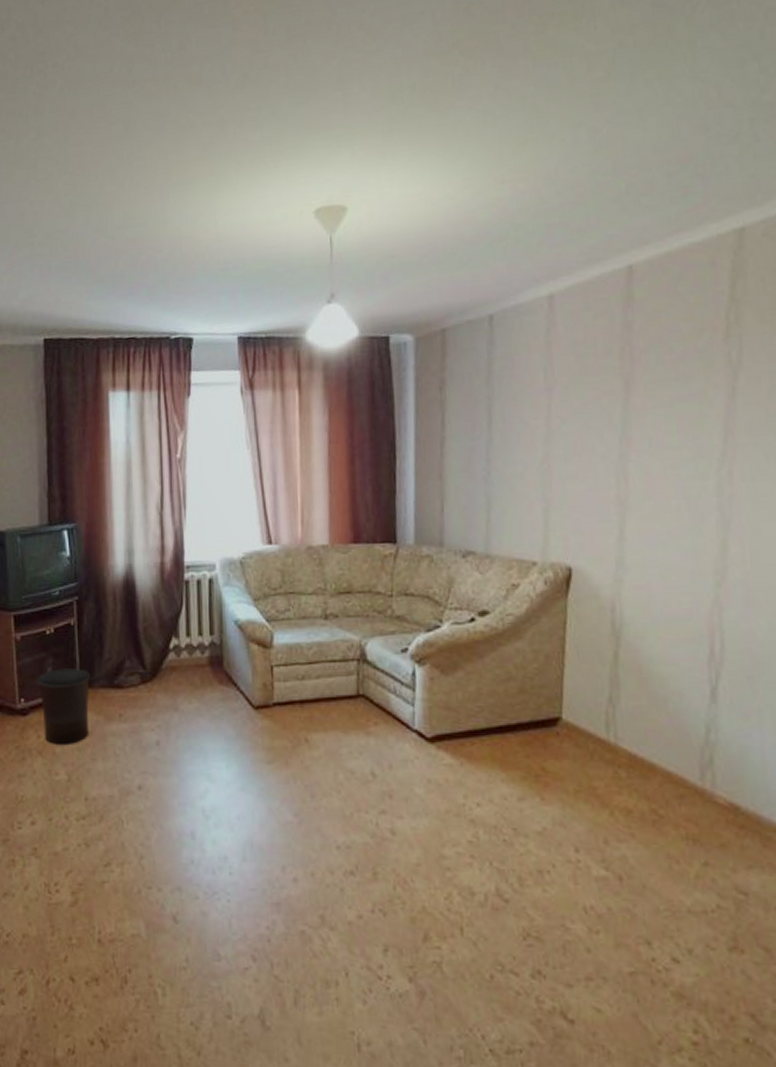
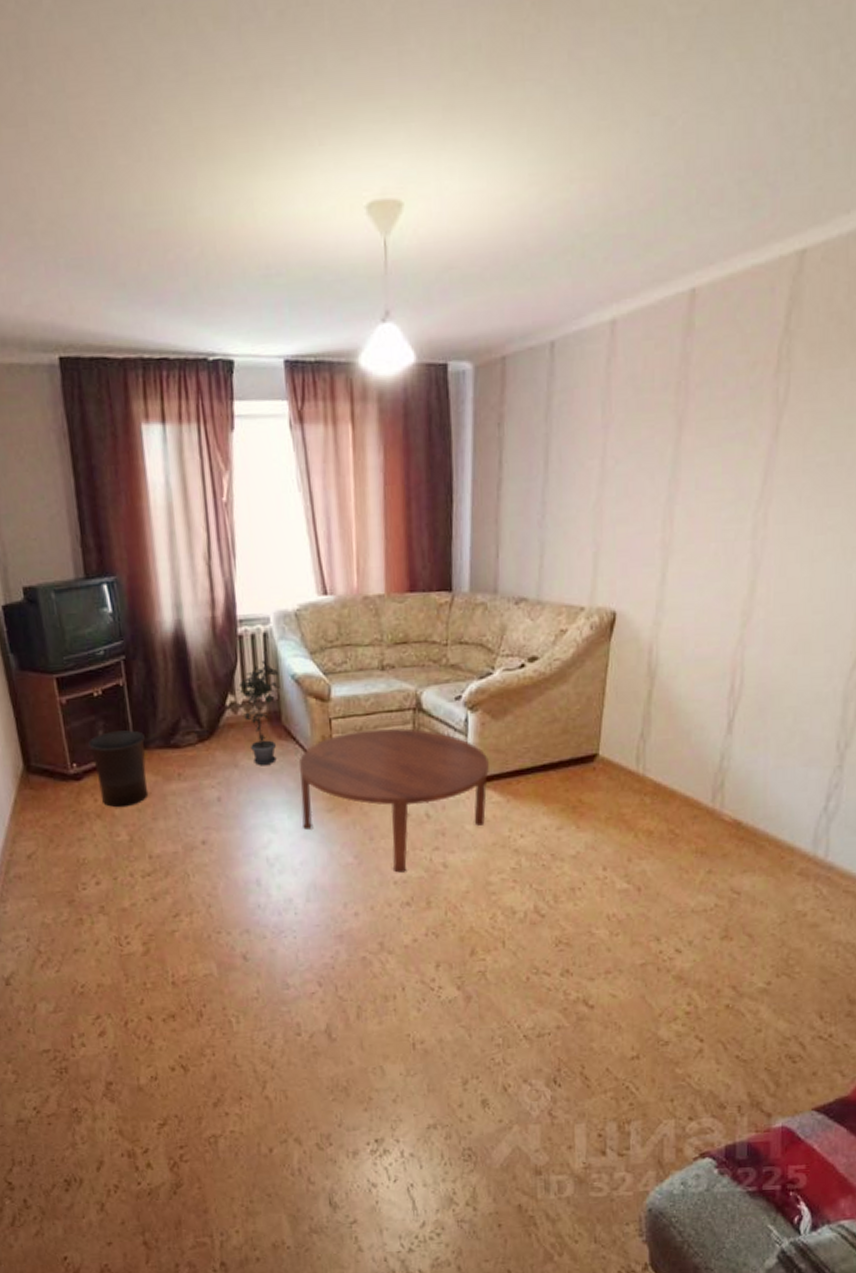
potted plant: none [179,606,223,710] -> present [235,661,279,765]
coffee table: none [239,678,440,836] -> present [298,727,489,873]

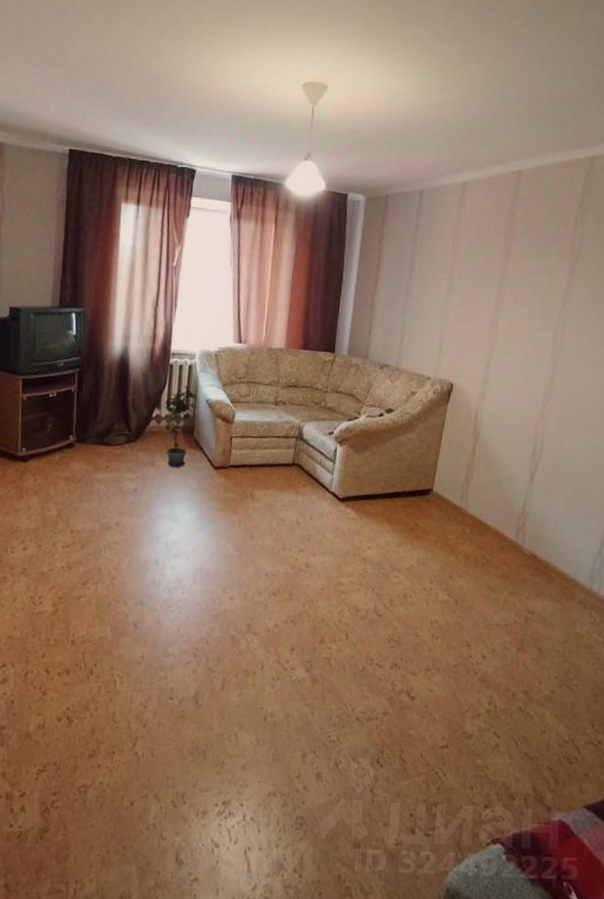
waste bin: present [88,730,149,807] -> none [38,426,84,487]
coffee table: present [298,727,489,873] -> none [199,449,349,567]

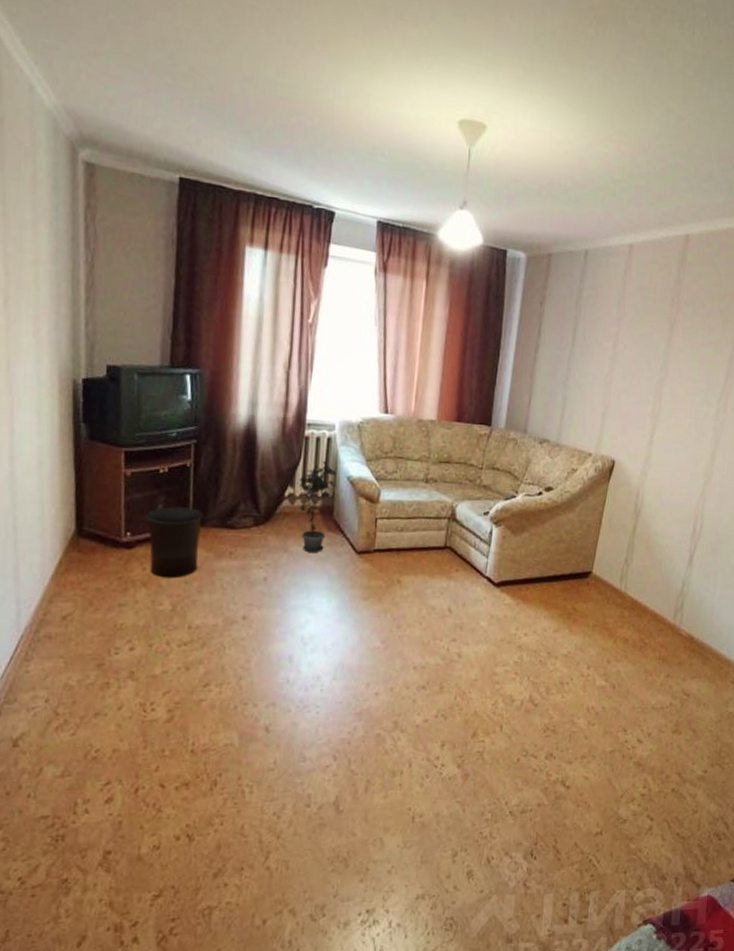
waste bin: none [38,426,84,487] -> present [146,507,203,577]

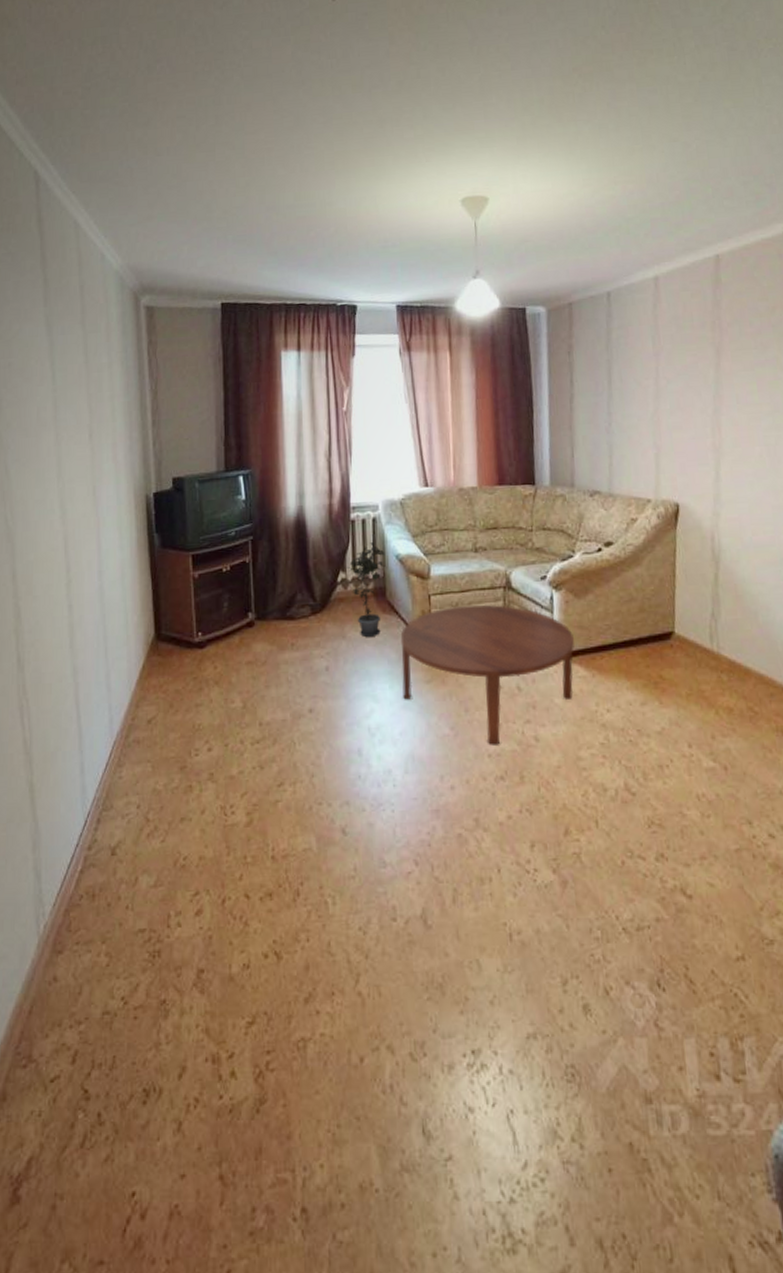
waste bin: present [146,507,203,577] -> none [214,602,264,674]
coffee table: none [339,531,506,659] -> present [400,604,574,745]

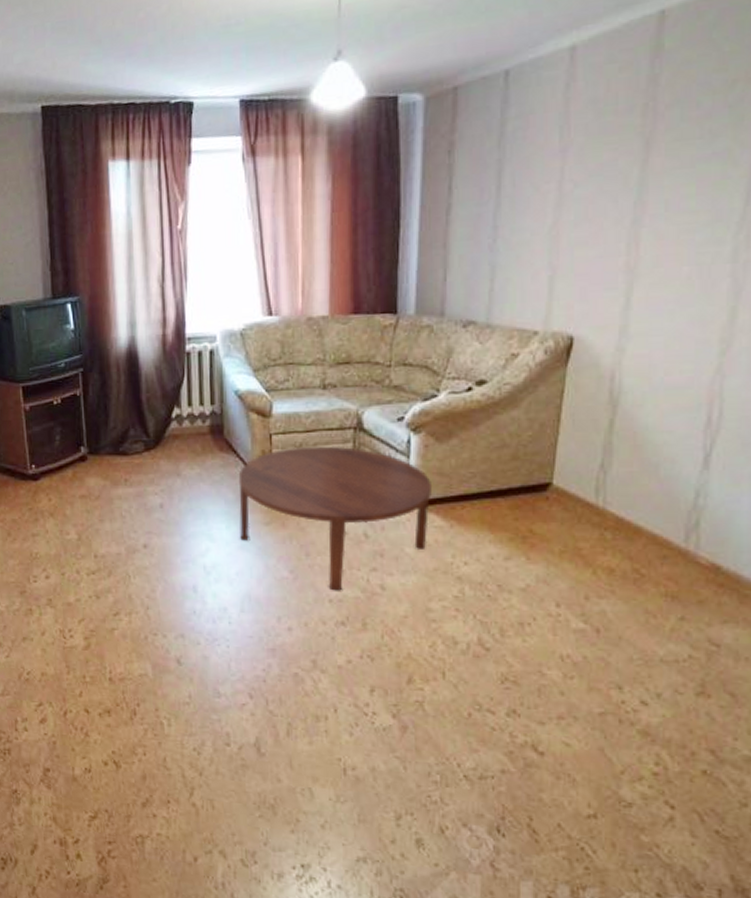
potted plant: present [346,542,385,637] -> none [181,377,223,475]

